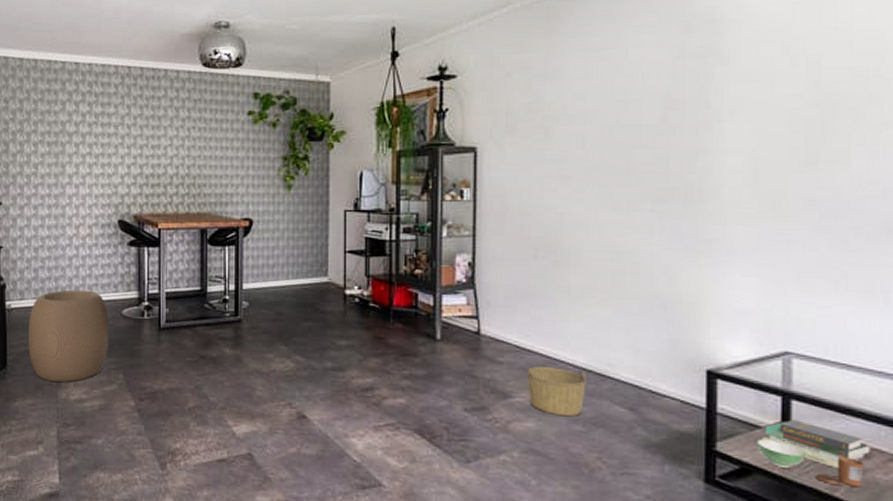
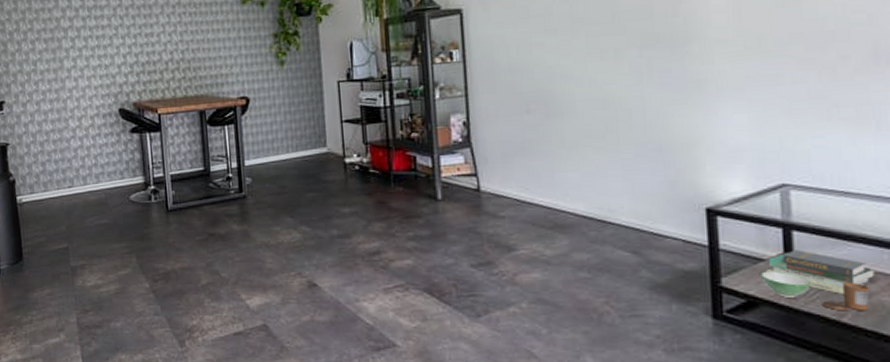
pouf: present [28,290,109,383] -> none [40,179,120,271]
basket: present [526,366,586,417] -> none [528,218,589,265]

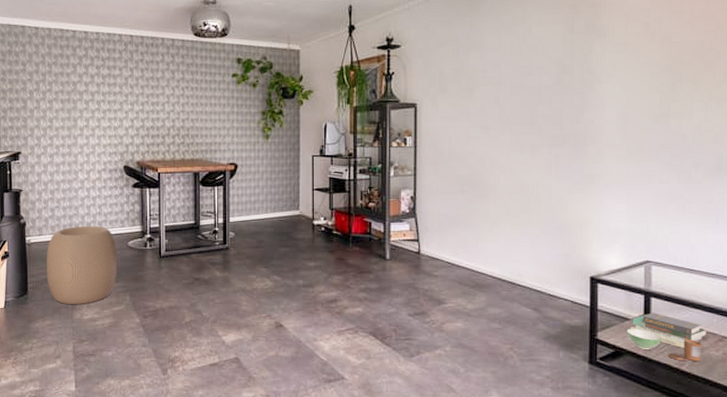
pouf: none [40,179,120,271] -> present [46,226,117,305]

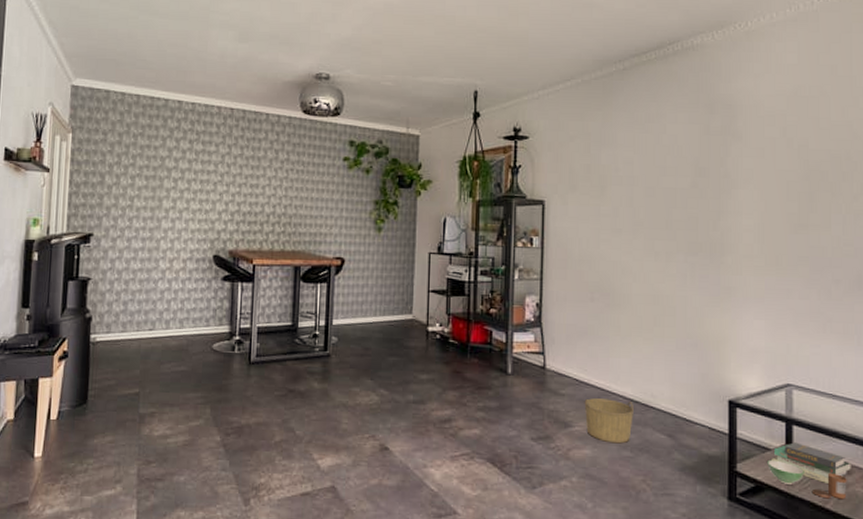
pouf: present [46,226,117,305] -> none [112,323,199,418]
basket: none [456,278,501,317] -> present [584,398,634,444]

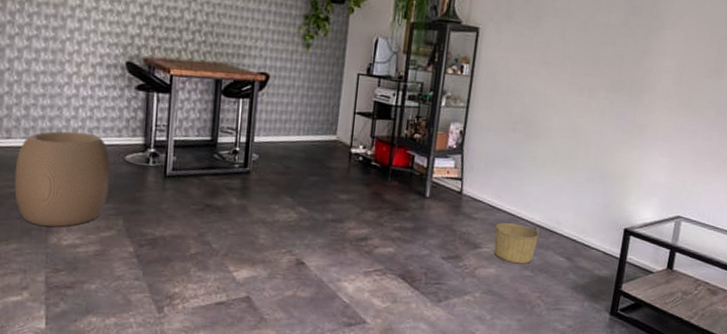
pouf: none [112,323,199,418] -> present [14,131,110,227]
bowl: present [767,459,804,486] -> none [648,281,679,304]
books: present [772,442,851,485] -> none [653,267,718,303]
candle: present [811,473,847,500] -> none [681,294,712,316]

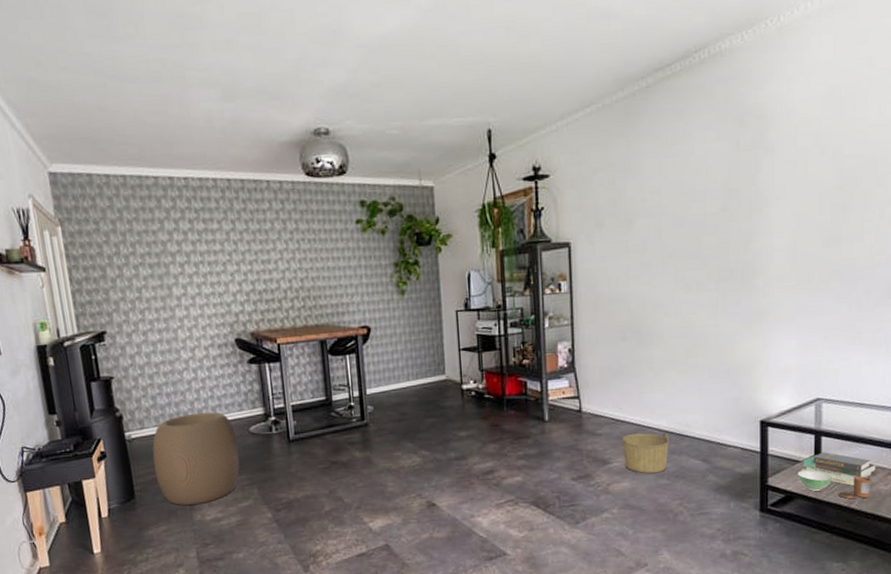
bowl: none [648,281,679,304] -> present [797,470,832,492]
books: none [653,267,718,303] -> present [801,452,876,487]
candle: none [681,294,712,316] -> present [838,476,871,500]

